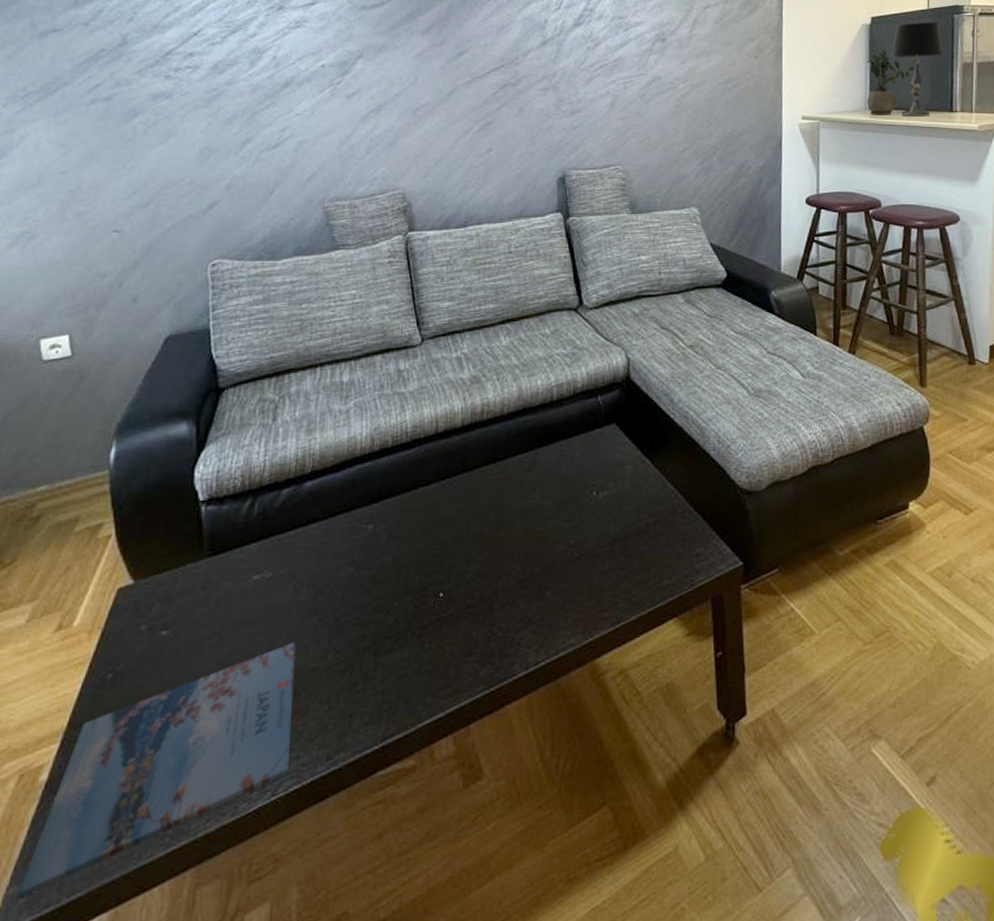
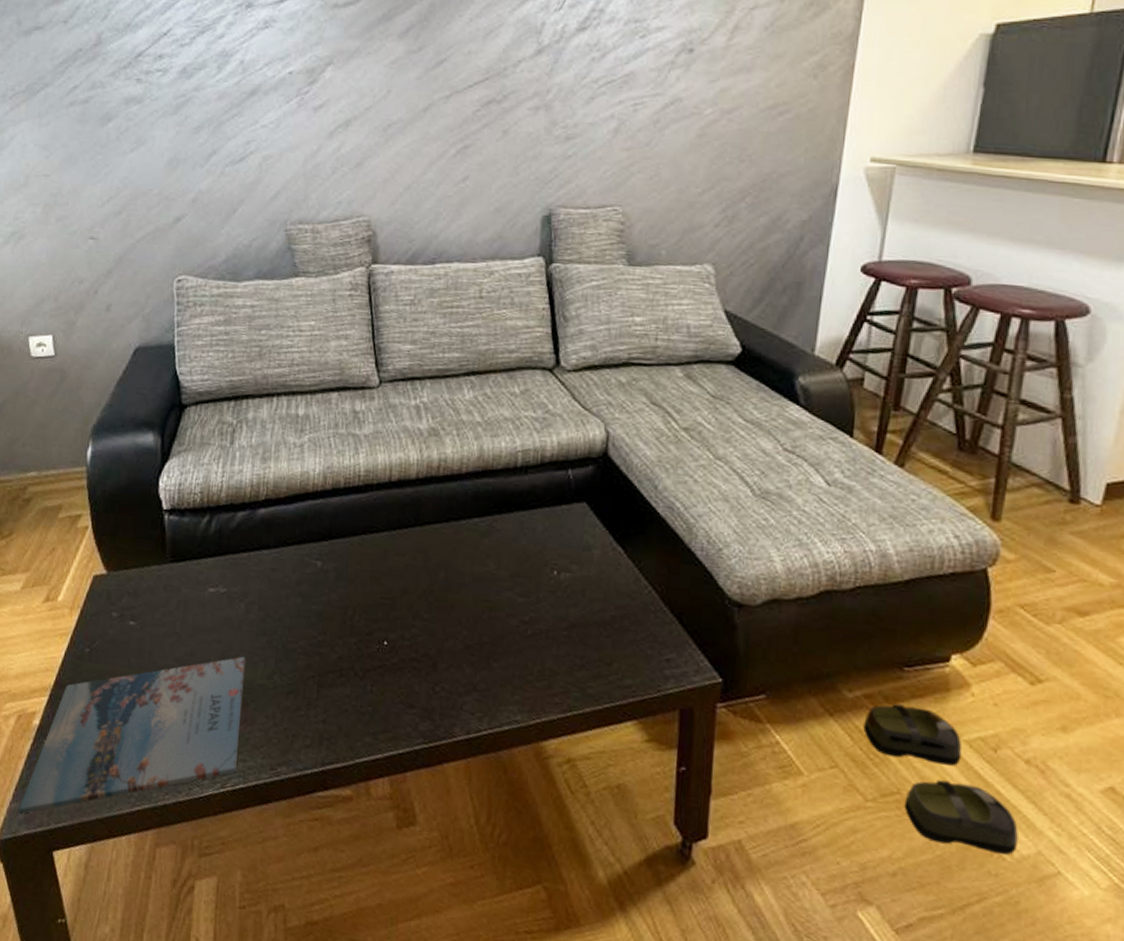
slippers: none [854,552,976,667] -> present [863,703,1019,855]
potted plant: present [866,49,915,115] -> none [970,70,1055,162]
table lamp: present [891,22,943,118] -> none [1019,32,1106,168]

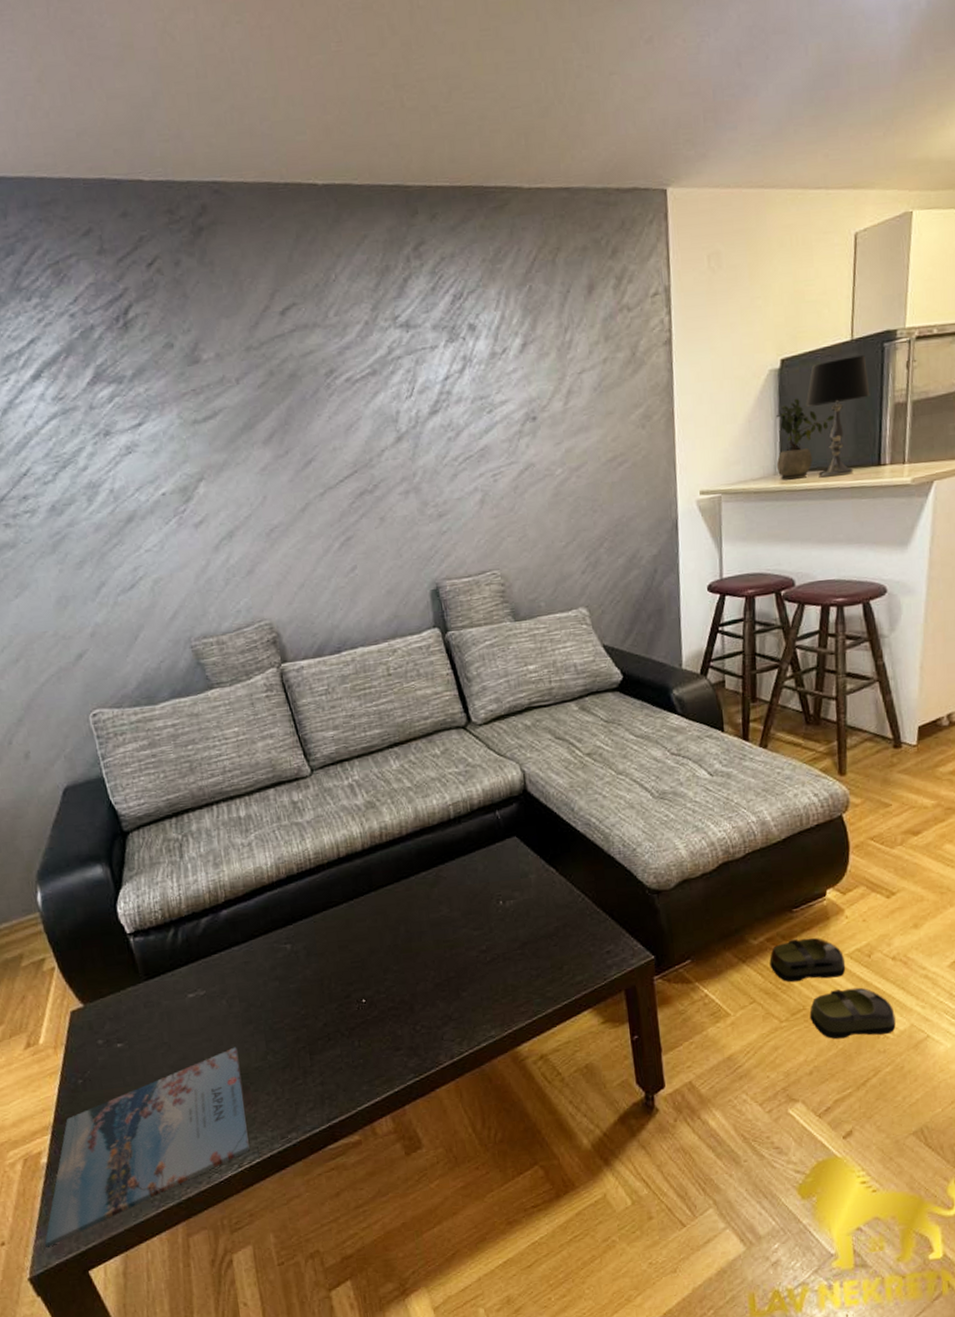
potted plant: none [970,70,1055,162] -> present [776,398,835,480]
table lamp: none [1019,32,1106,168] -> present [806,355,870,478]

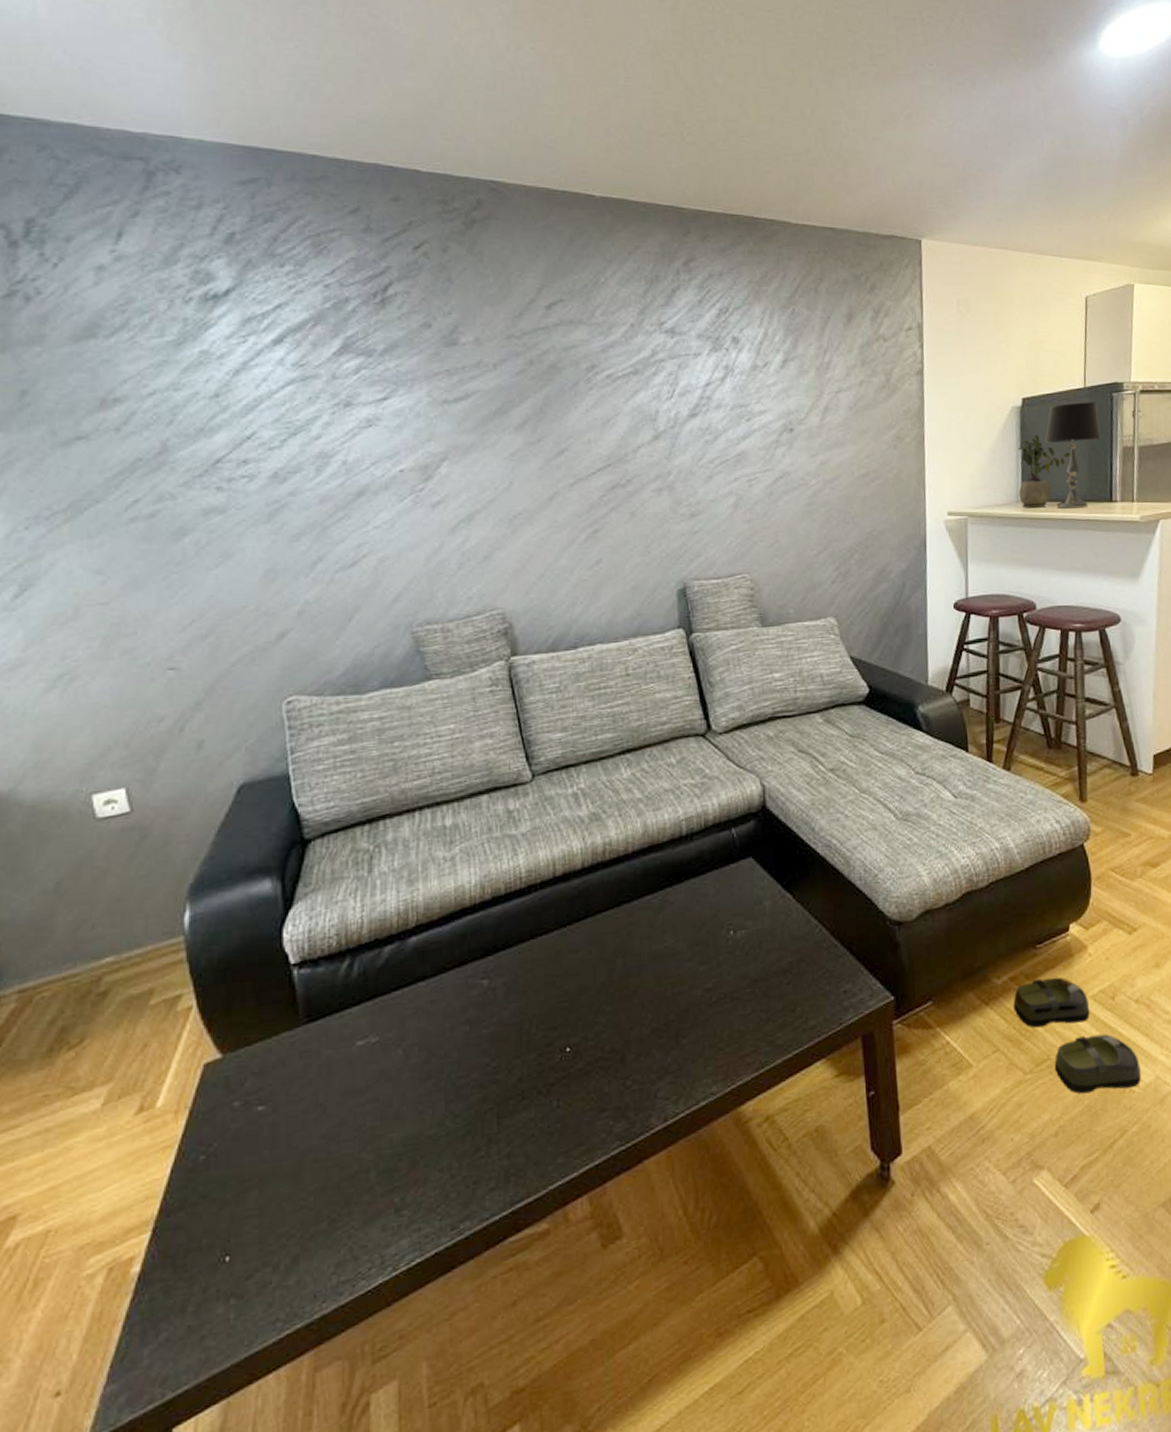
magazine: present [45,1047,250,1248] -> none [118,1109,411,1397]

